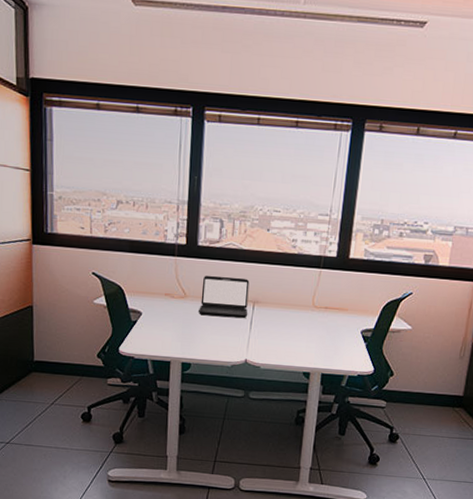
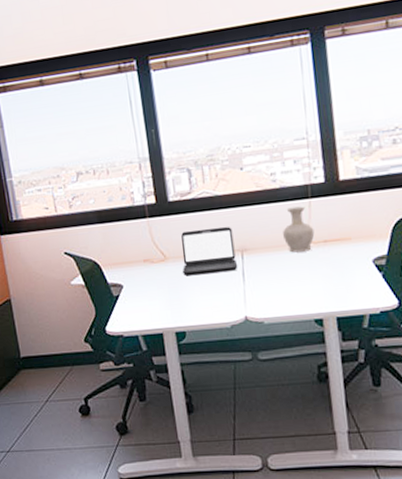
vase: none [292,273,319,314] -> present [283,206,315,253]

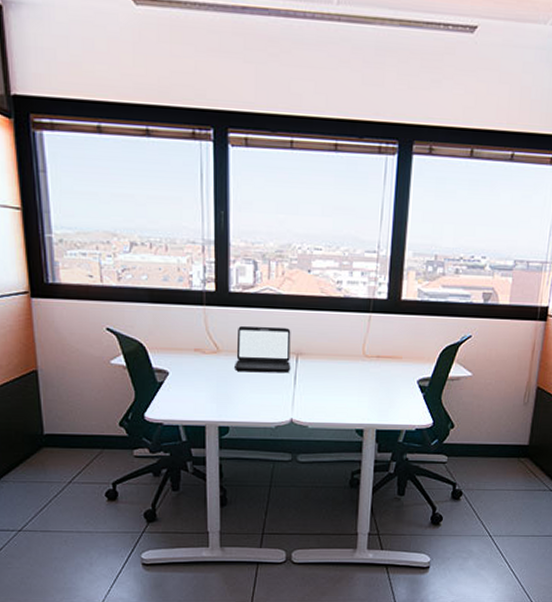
vase: present [283,206,315,253] -> none [340,318,370,364]

